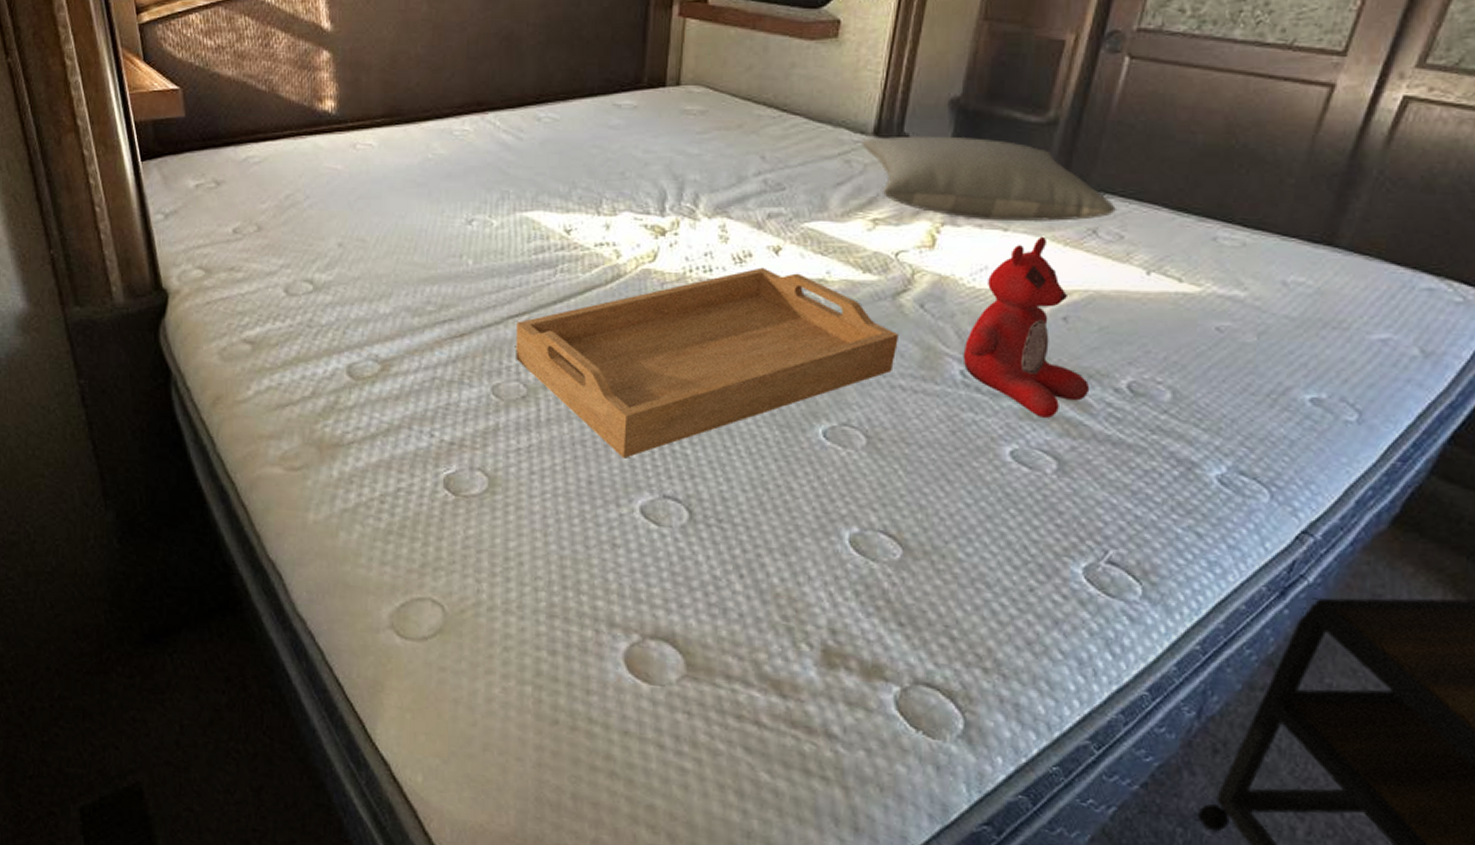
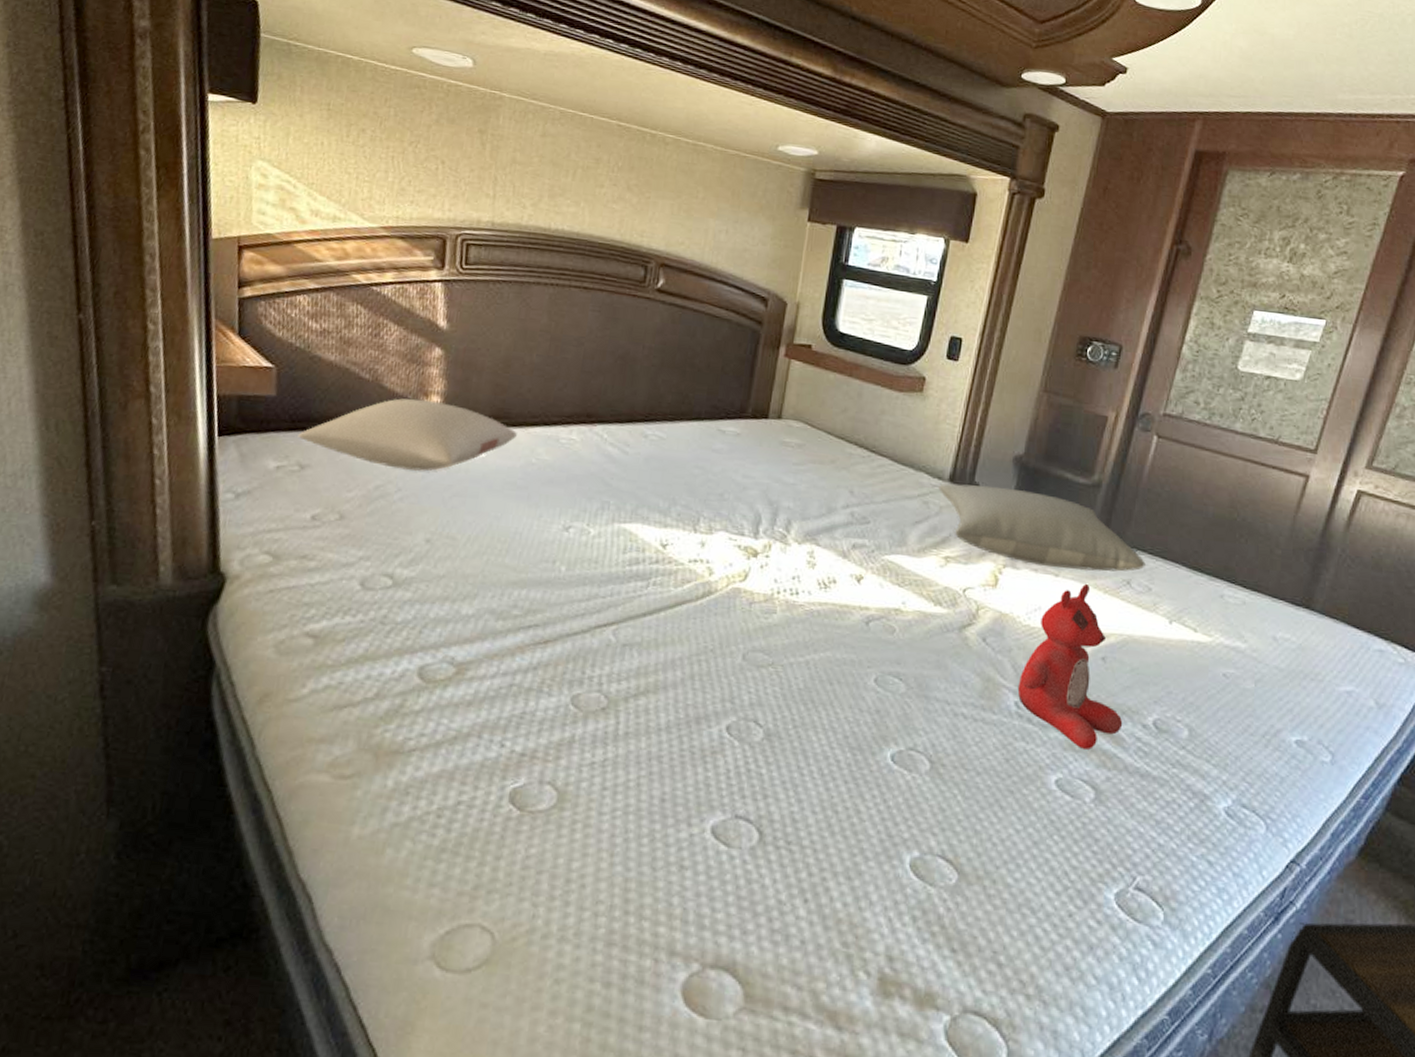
pillow: none [210,105,411,177] -> present [298,398,517,471]
serving tray: present [516,267,898,458] -> none [599,594,963,776]

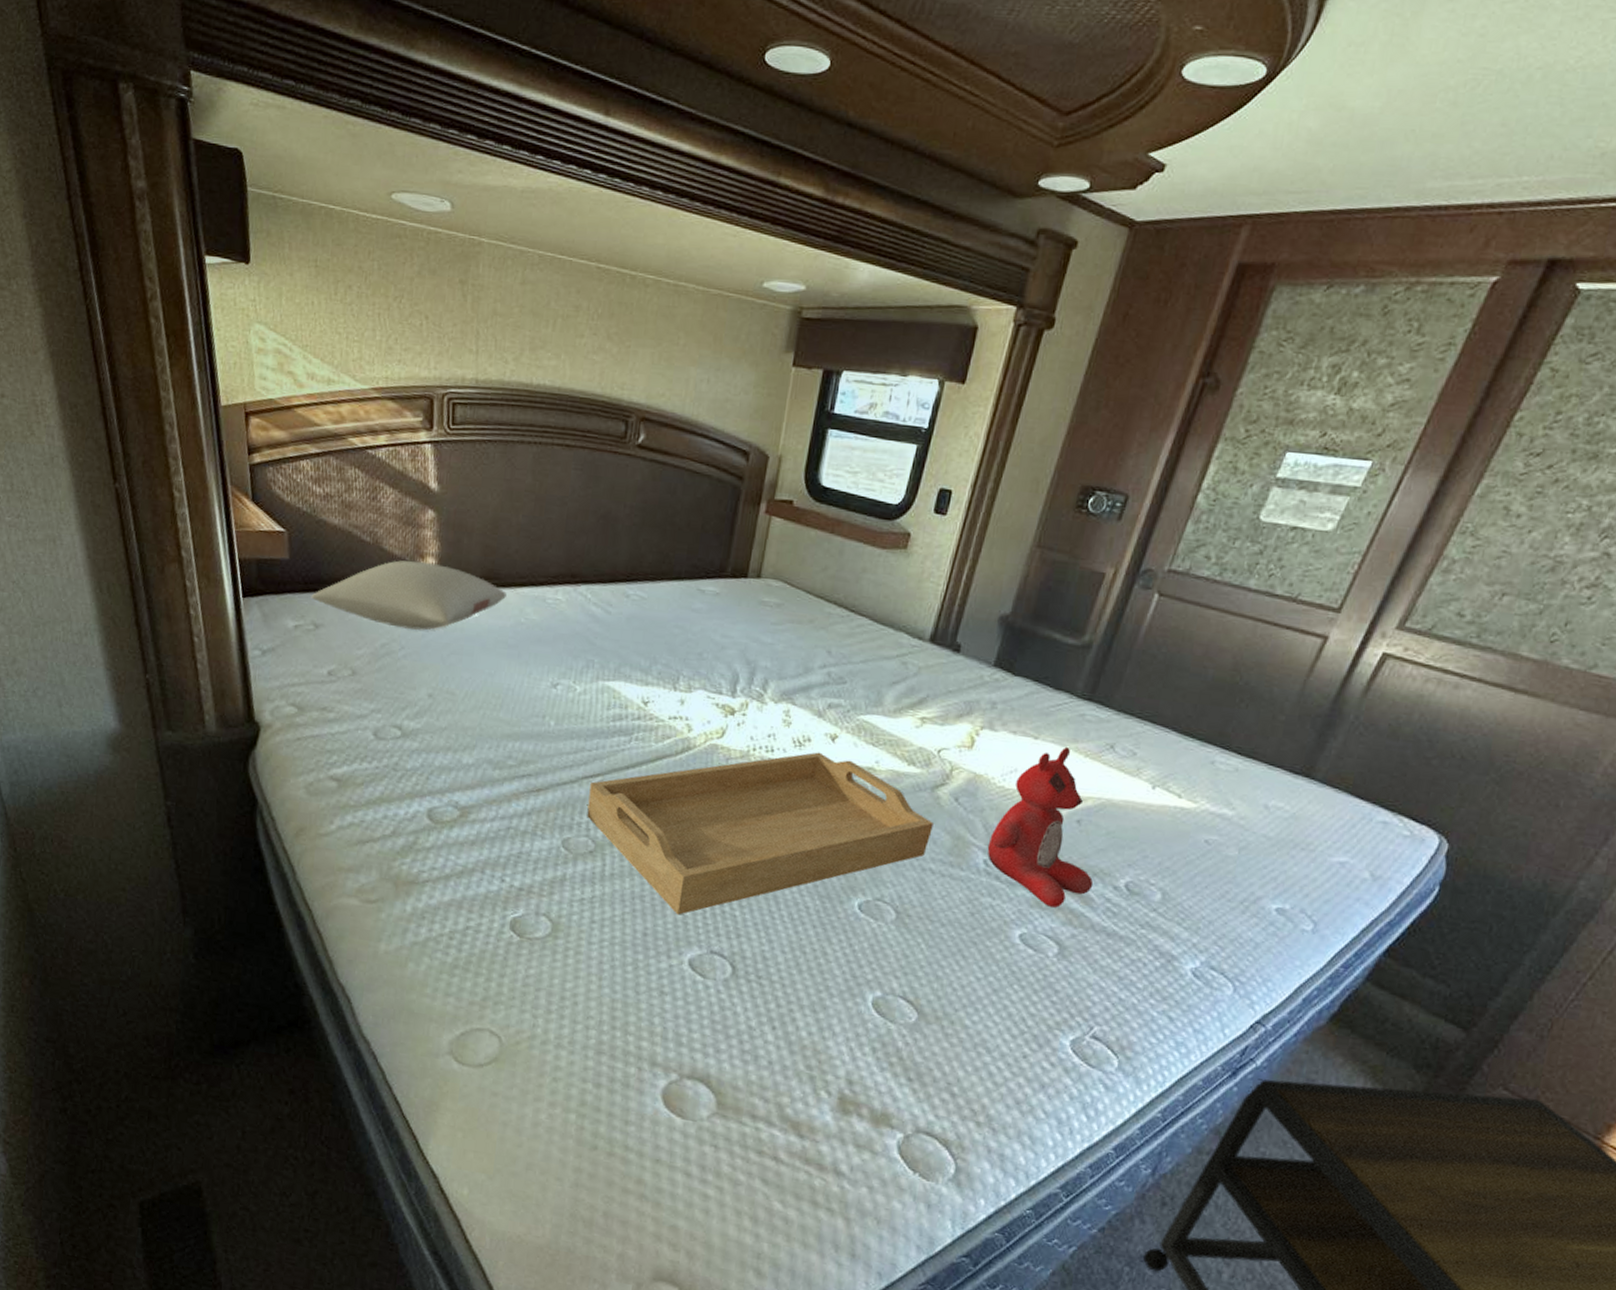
serving tray: none [599,594,963,776] -> present [587,752,933,915]
pillow: present [938,483,1145,572] -> none [918,643,1132,736]

